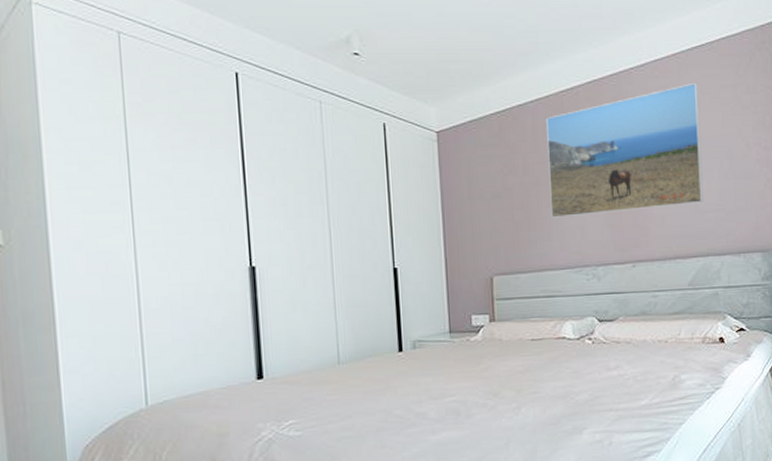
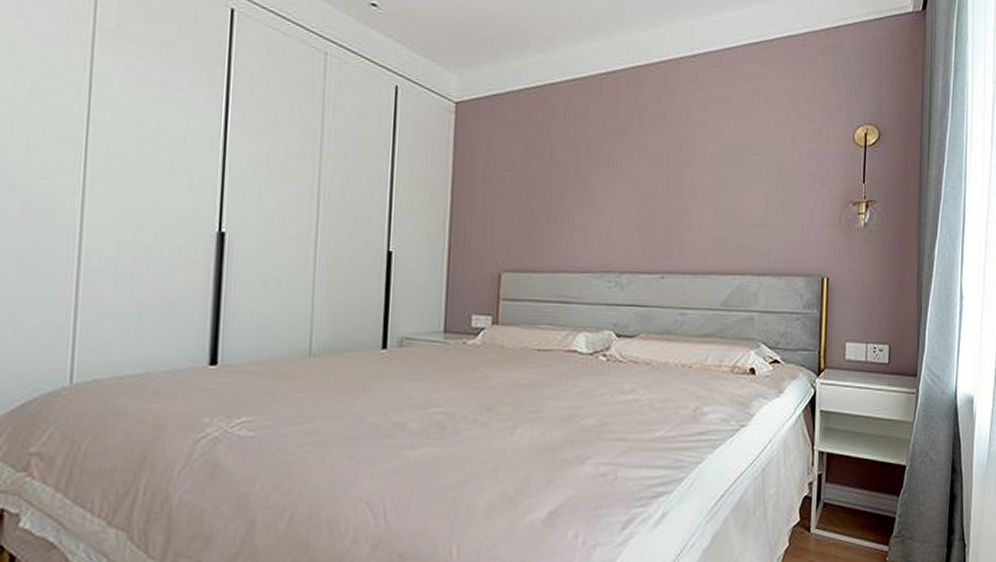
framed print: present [546,82,703,218] -> none [575,81,752,216]

